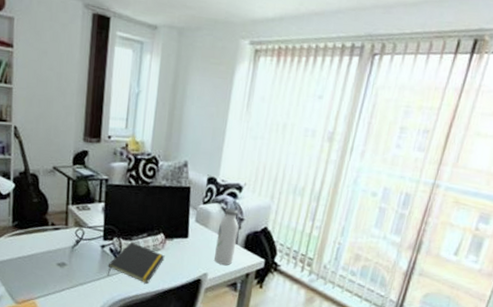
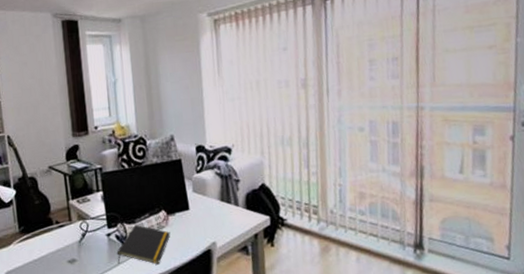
water bottle: present [214,208,239,265] -> none [217,172,239,230]

